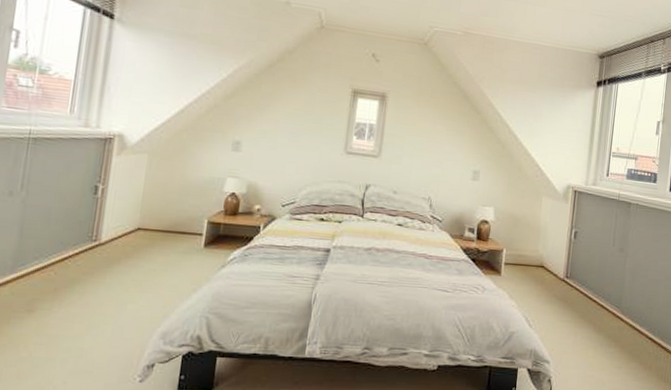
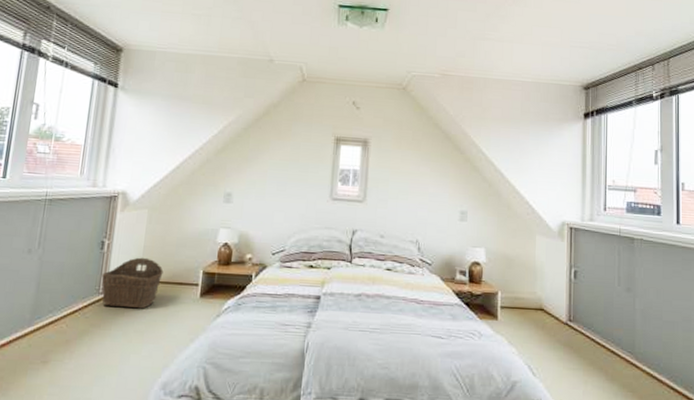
wicker basket: none [95,204,165,258] -> present [101,257,164,309]

